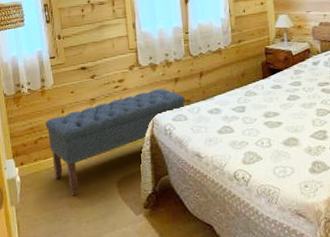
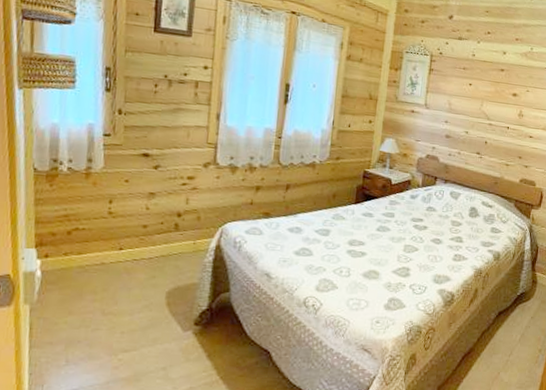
bench: present [45,88,186,196] -> none [85,194,265,302]

